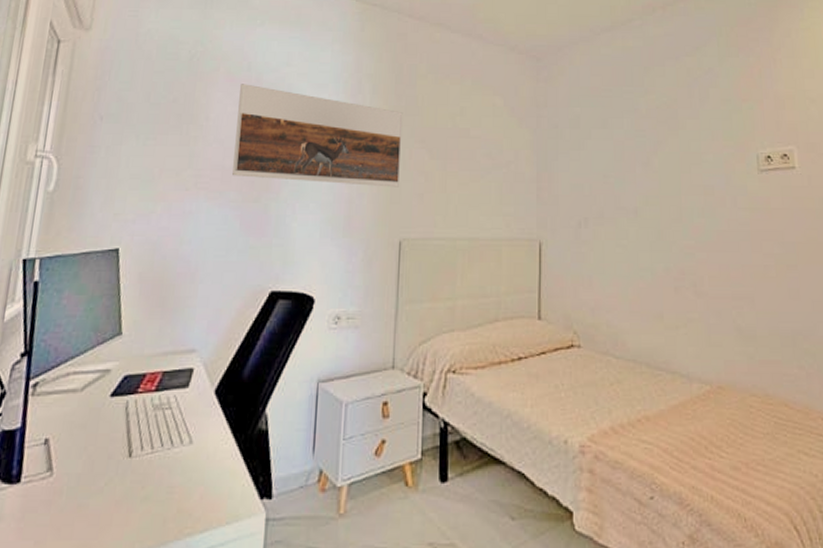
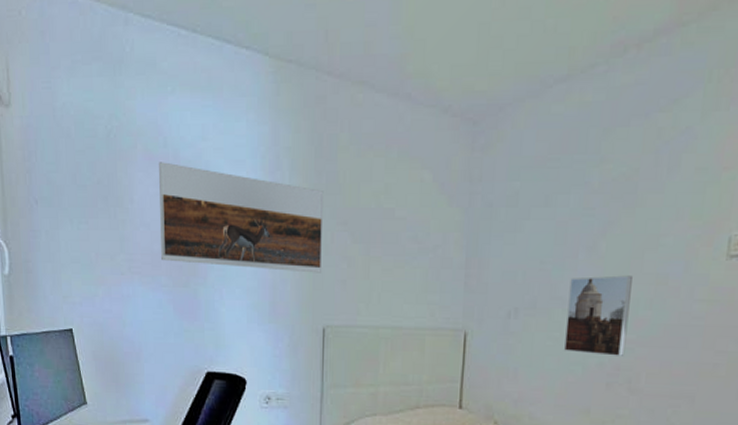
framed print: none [631,187,687,261] -> present [563,275,632,356]

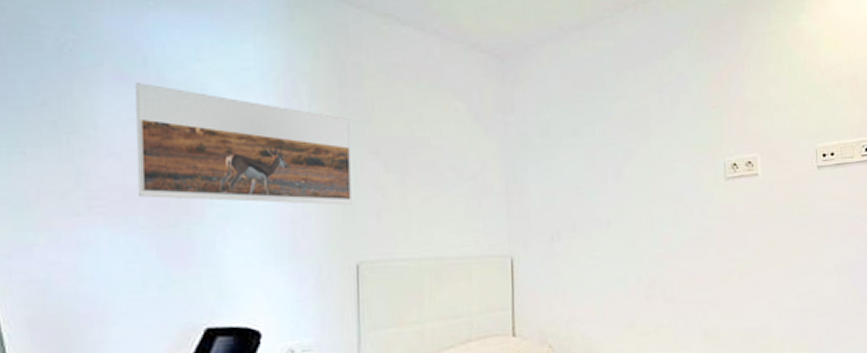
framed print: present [563,275,632,356] -> none [604,197,658,271]

